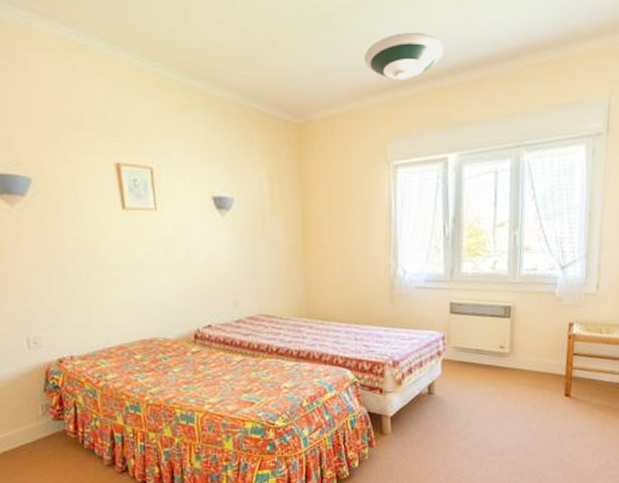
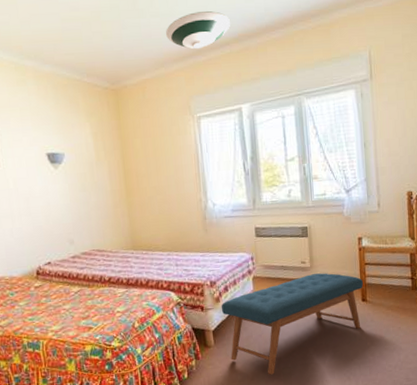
bench: none [402,361,569,471] -> present [221,273,364,375]

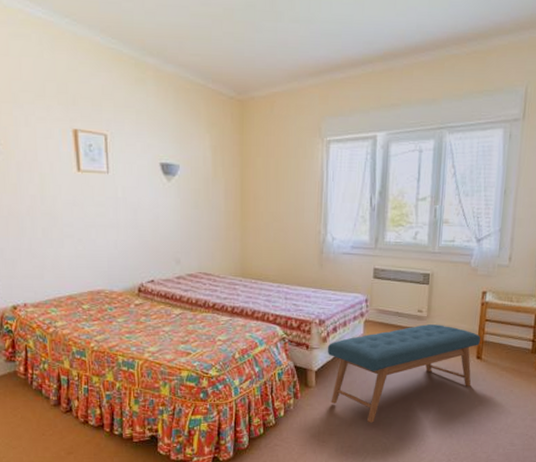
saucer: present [166,11,230,49] -> none [304,21,376,64]

